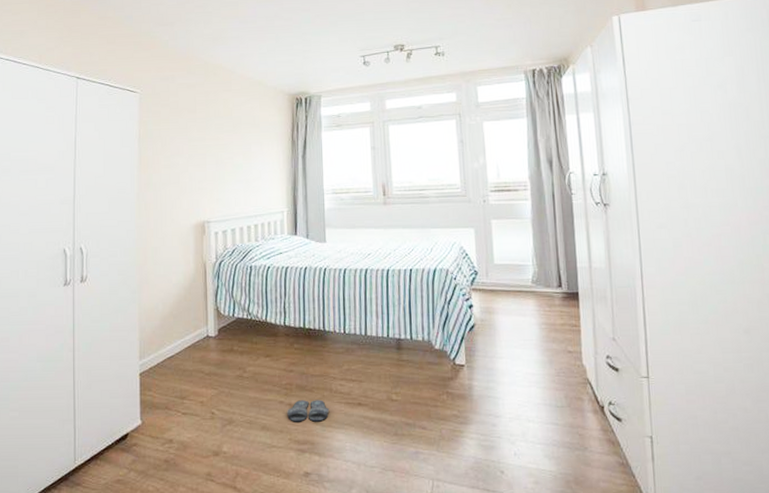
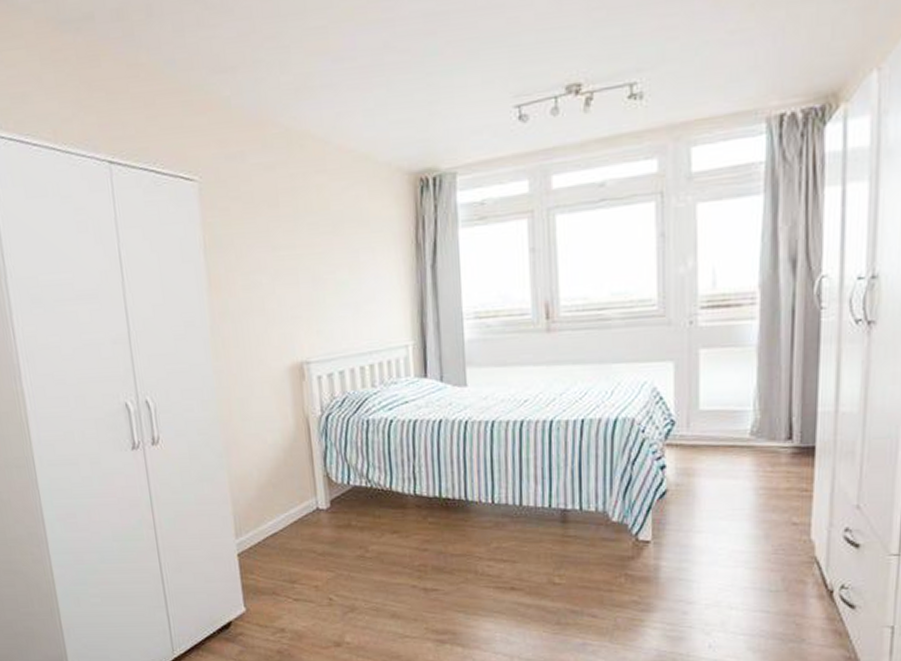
slippers: present [287,400,330,422] -> none [421,583,475,609]

